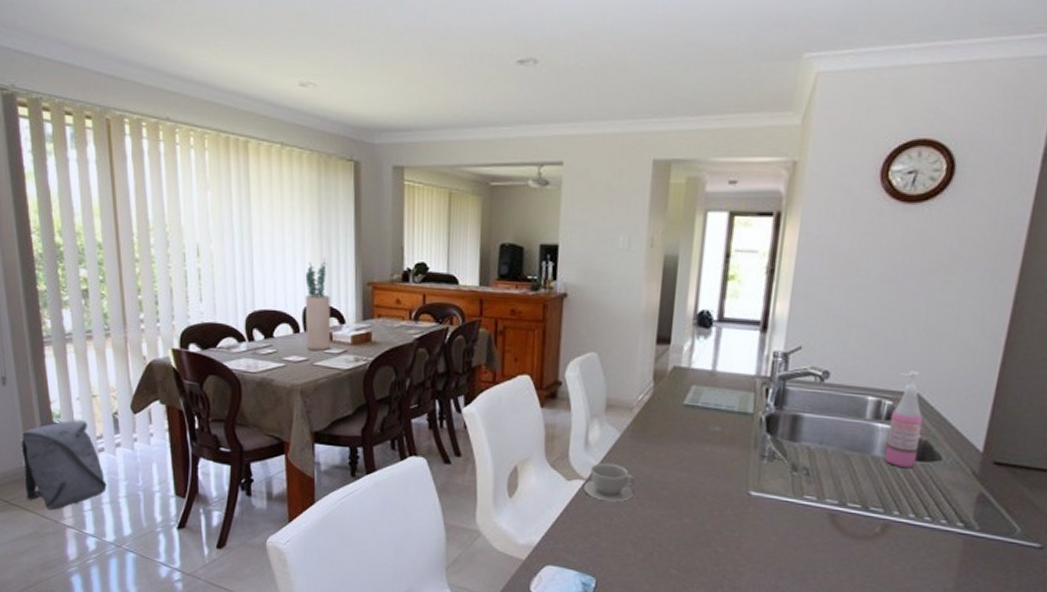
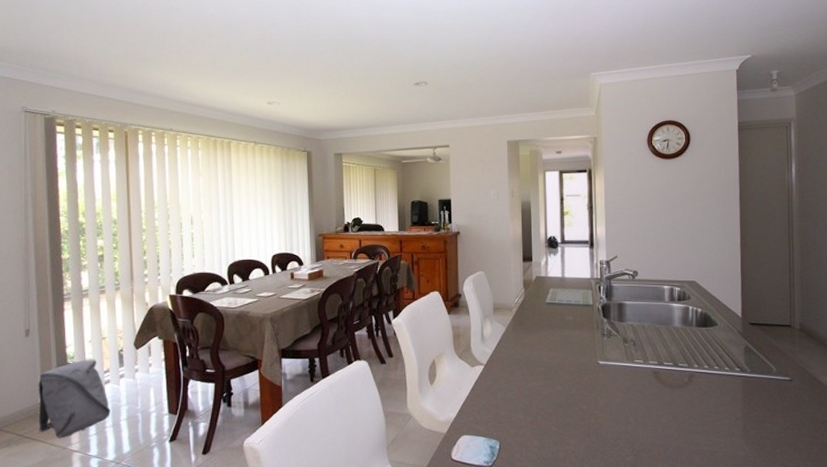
vase: present [305,258,331,351] -> none [273,219,293,287]
teacup: present [583,462,635,502] -> none [483,350,519,380]
soap dispenser: present [884,370,923,469] -> none [680,266,702,334]

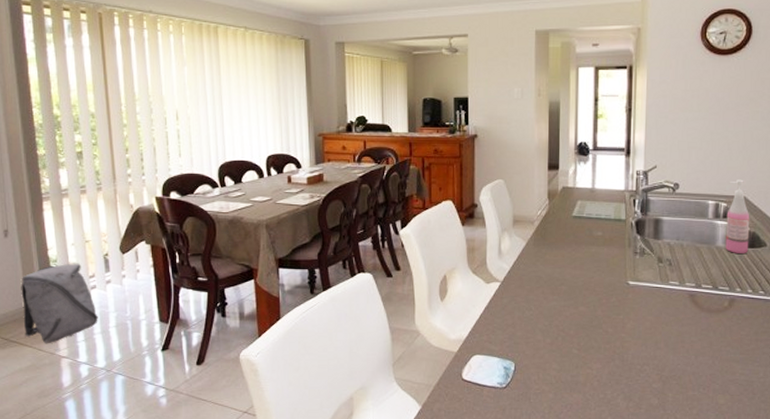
soap dispenser: none [680,266,702,334] -> present [725,179,750,255]

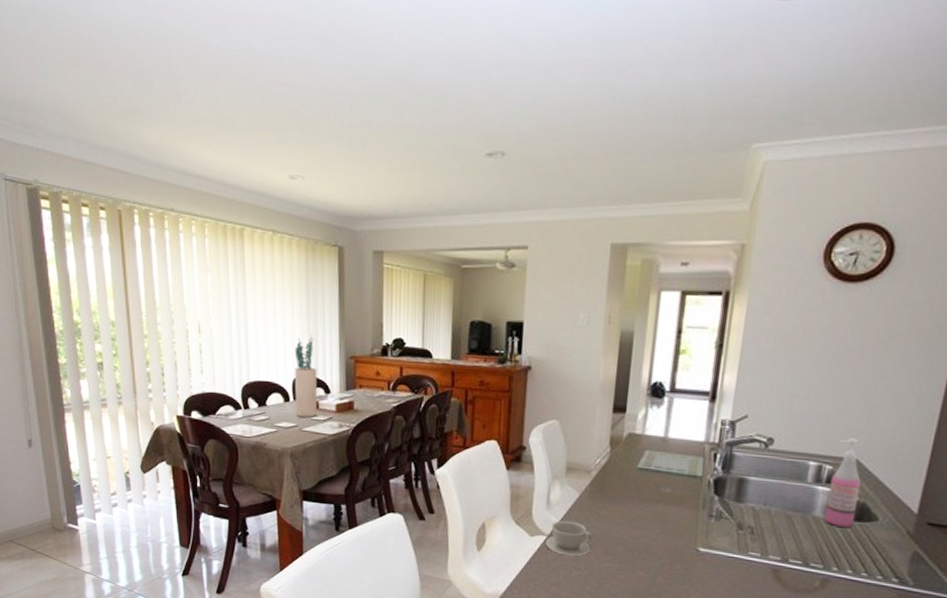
backpack: present [21,263,98,344] -> none [45,479,120,559]
vase: none [267,116,290,192] -> present [294,334,318,418]
teacup: none [500,267,539,298] -> present [545,520,592,556]

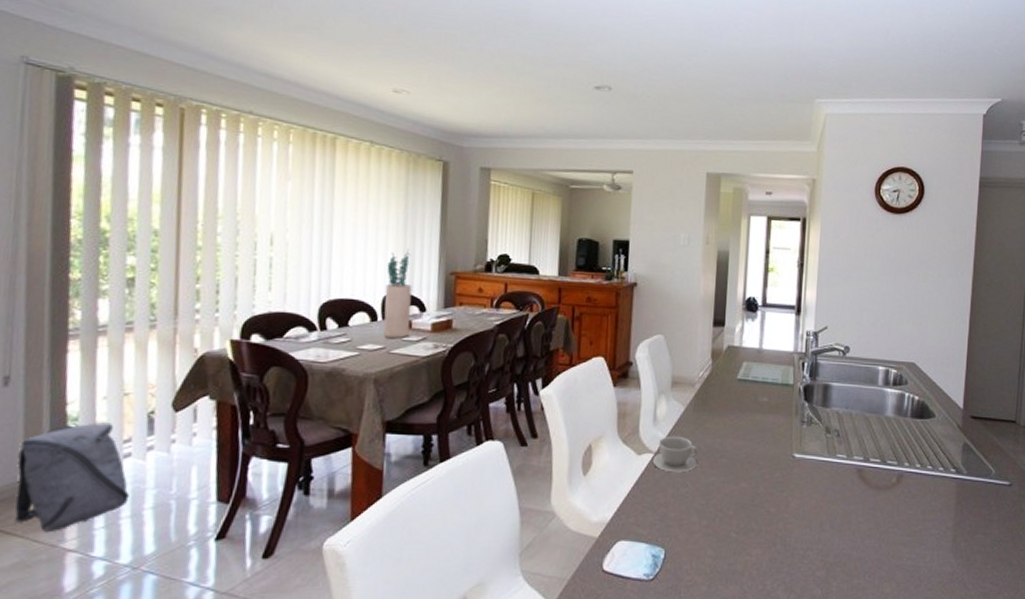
backpack: none [45,479,120,559] -> present [14,422,129,533]
soap dispenser: present [824,438,862,528] -> none [894,344,920,426]

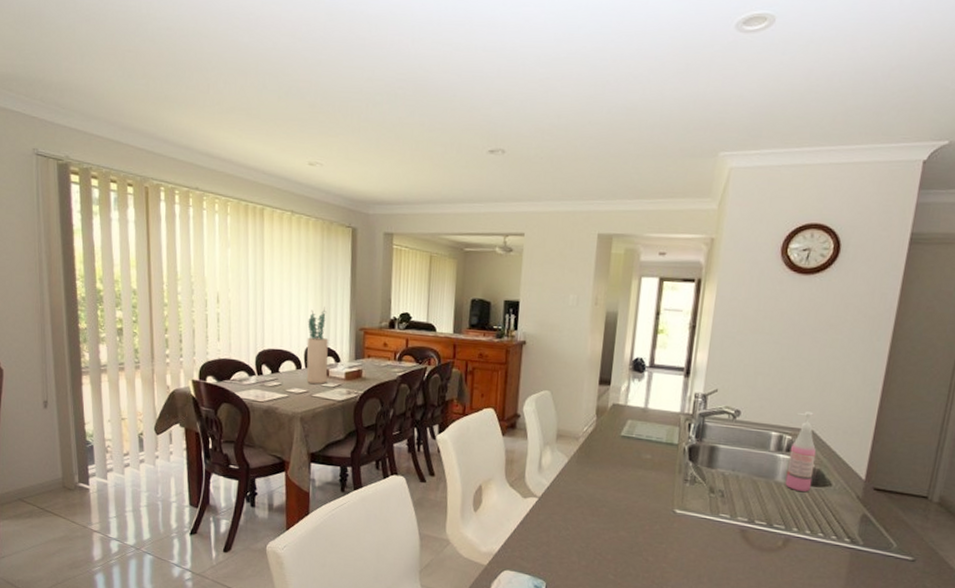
backpack: present [14,422,129,533] -> none [57,439,130,517]
teacup: present [652,436,698,473] -> none [537,483,580,517]
soap dispenser: none [894,344,920,426] -> present [785,411,817,493]

